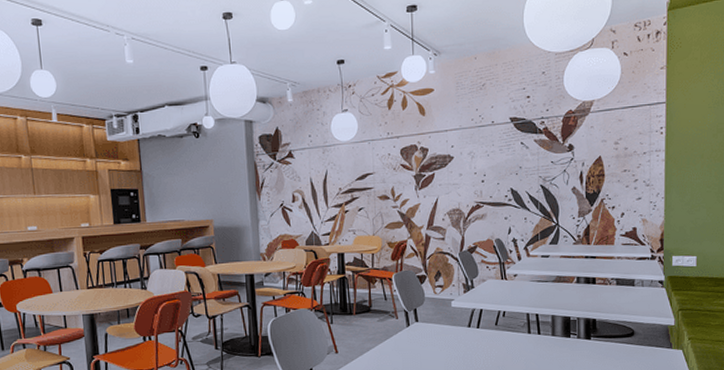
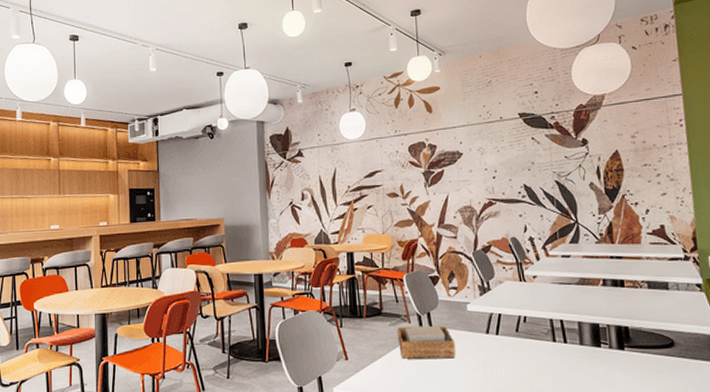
napkin holder: none [385,320,439,351] -> present [397,325,456,359]

